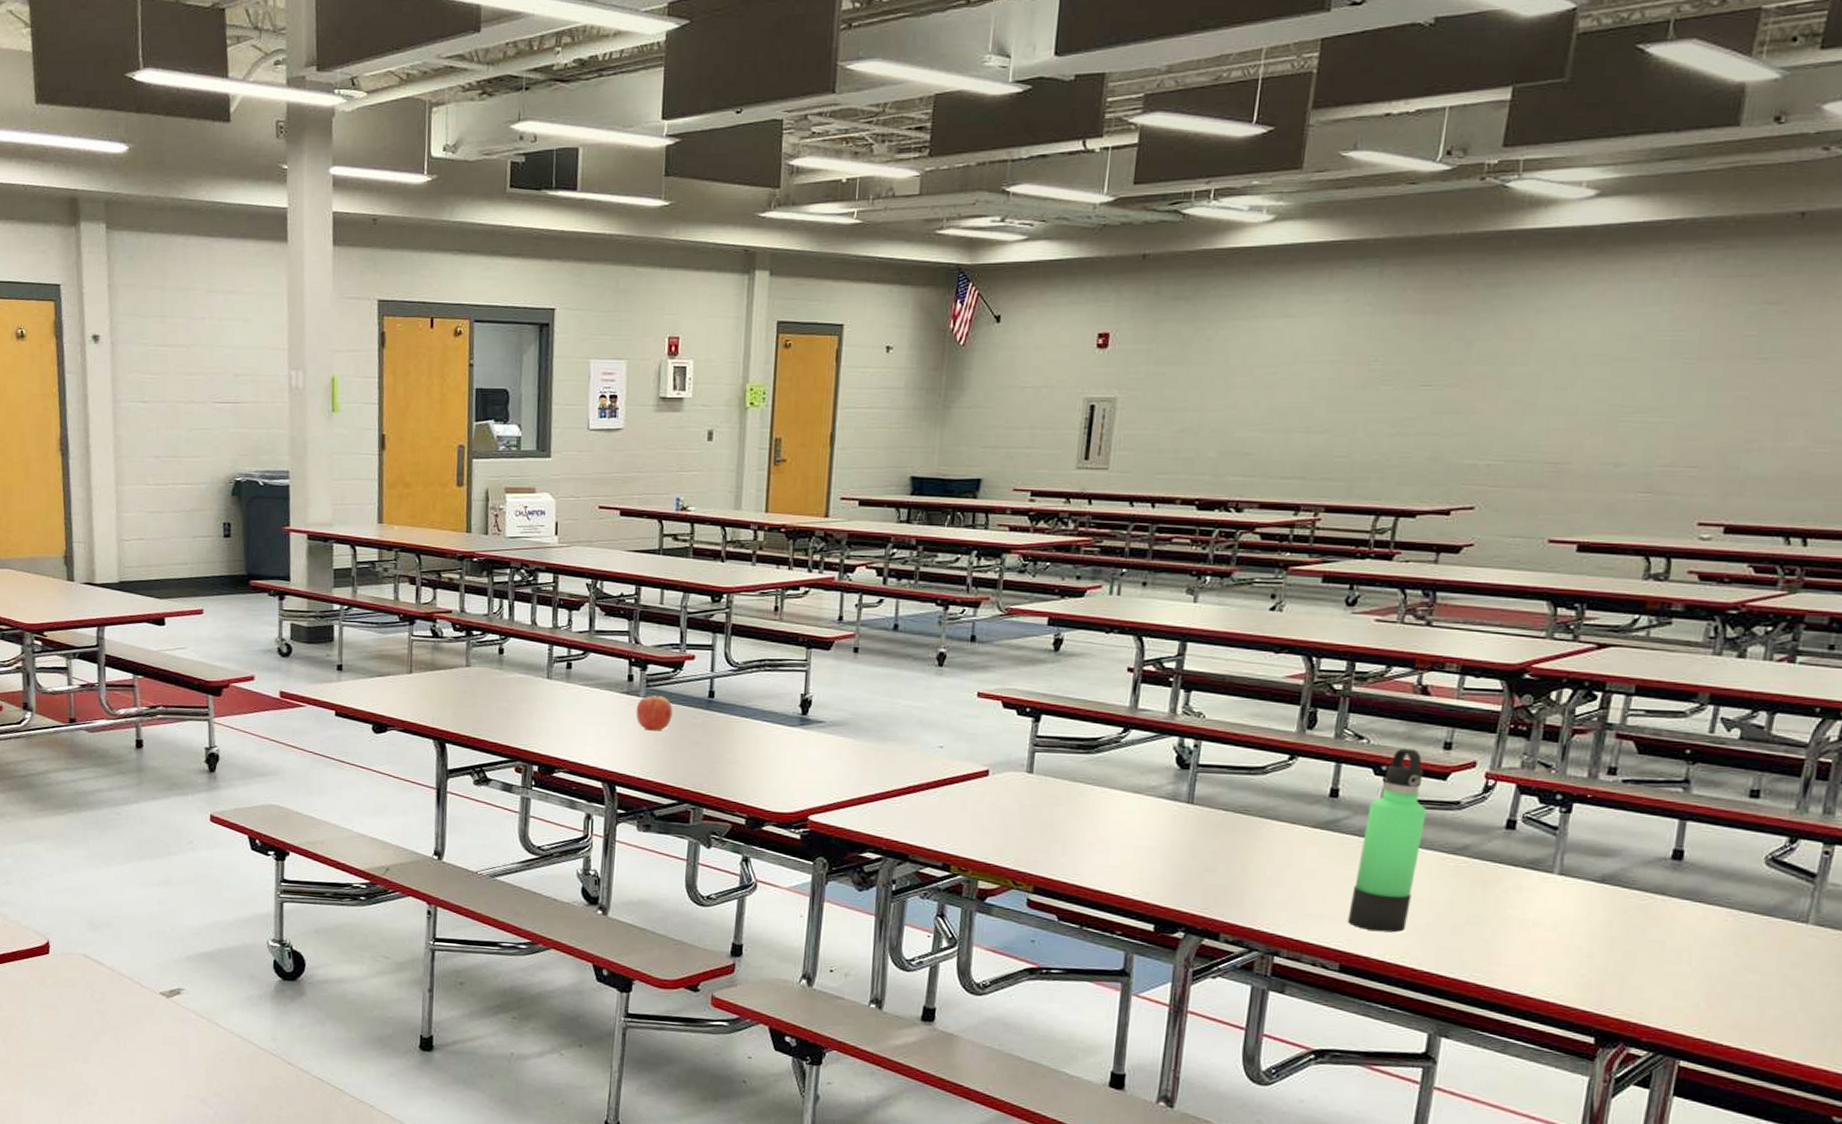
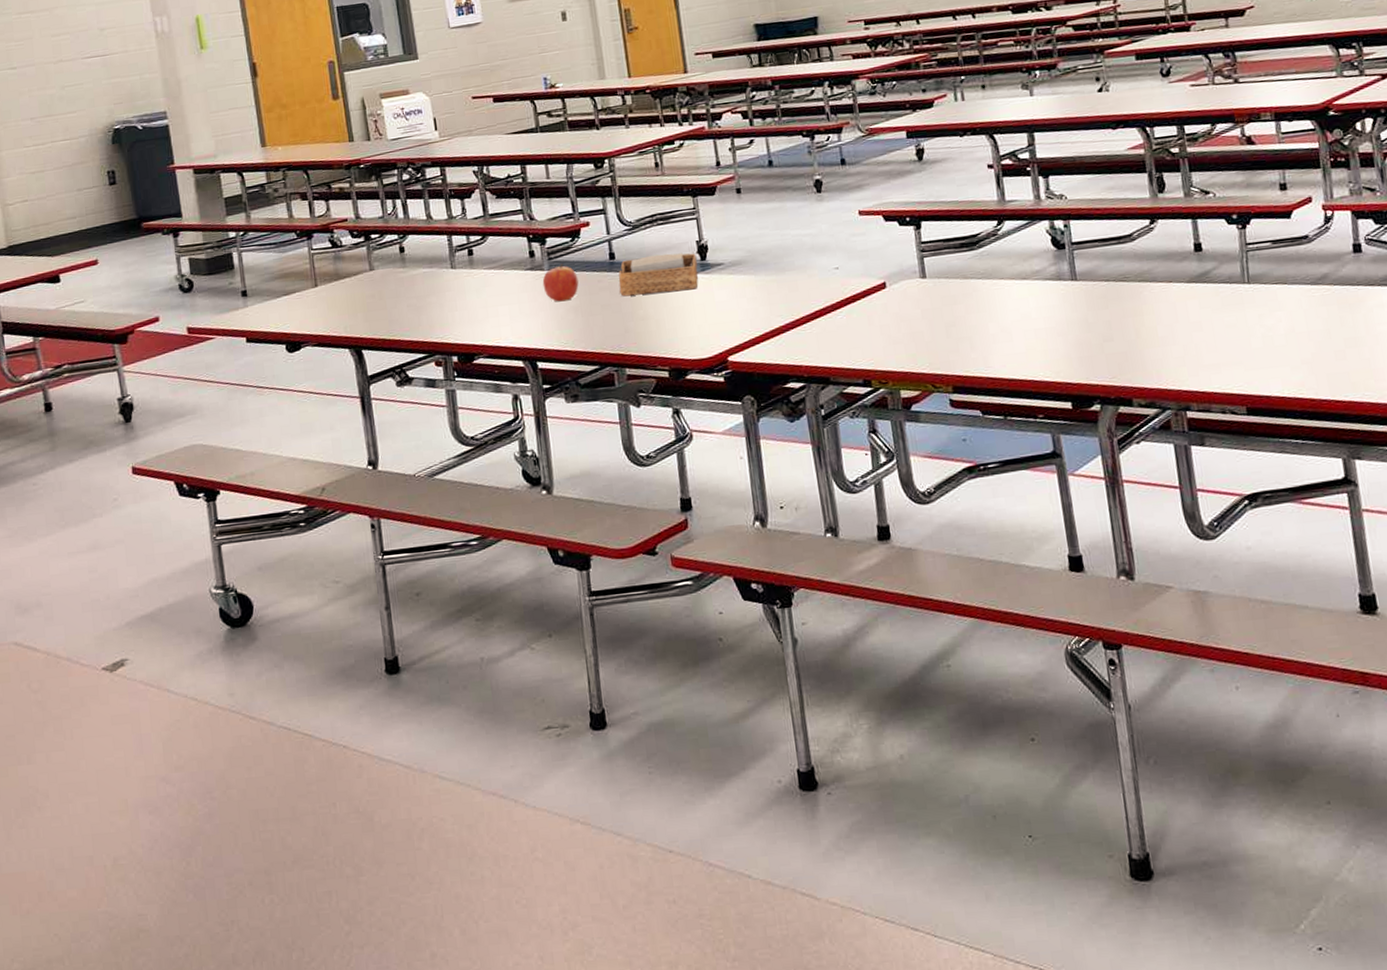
napkin holder: none [712,700,798,743] -> present [618,253,698,297]
thermos bottle: present [1347,748,1427,933] -> none [1231,194,1295,370]

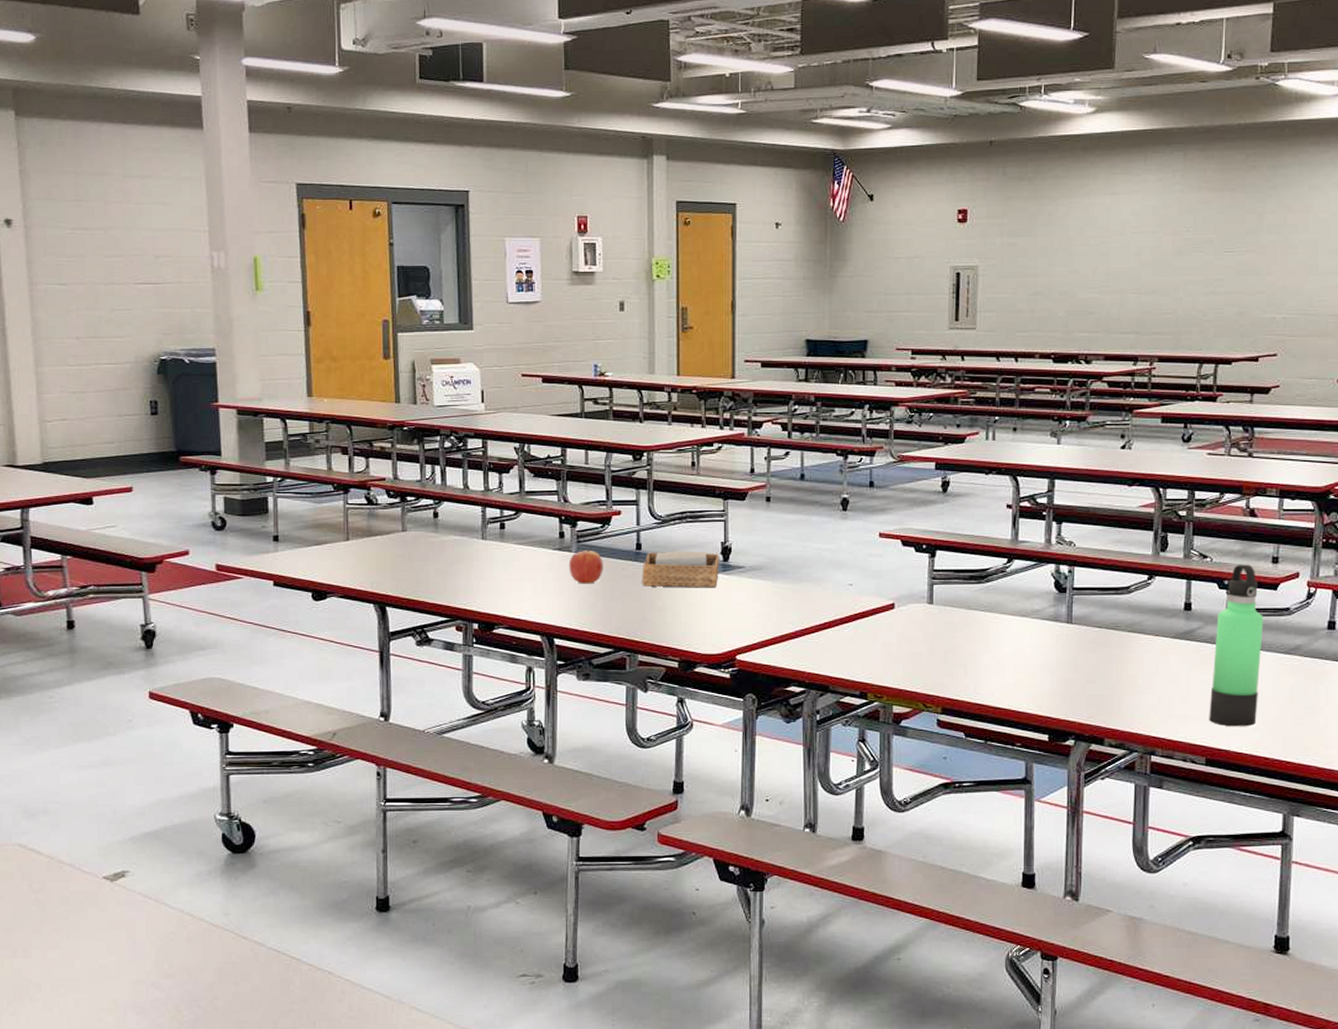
thermos bottle: none [1231,194,1295,370] -> present [1209,564,1264,727]

